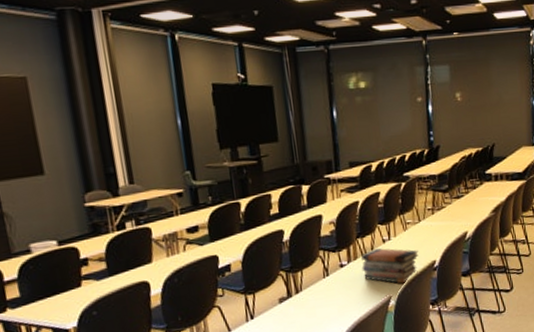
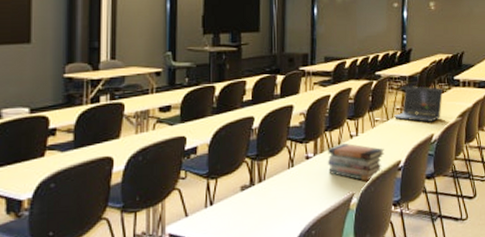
laptop computer: none [426,184,475,221] -> present [394,86,443,122]

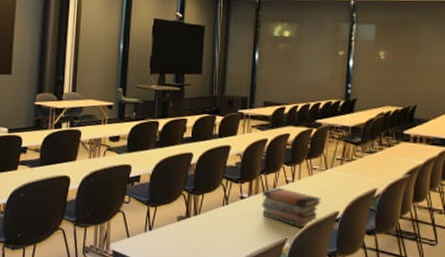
laptop computer: present [394,86,443,122] -> none [334,136,389,176]

